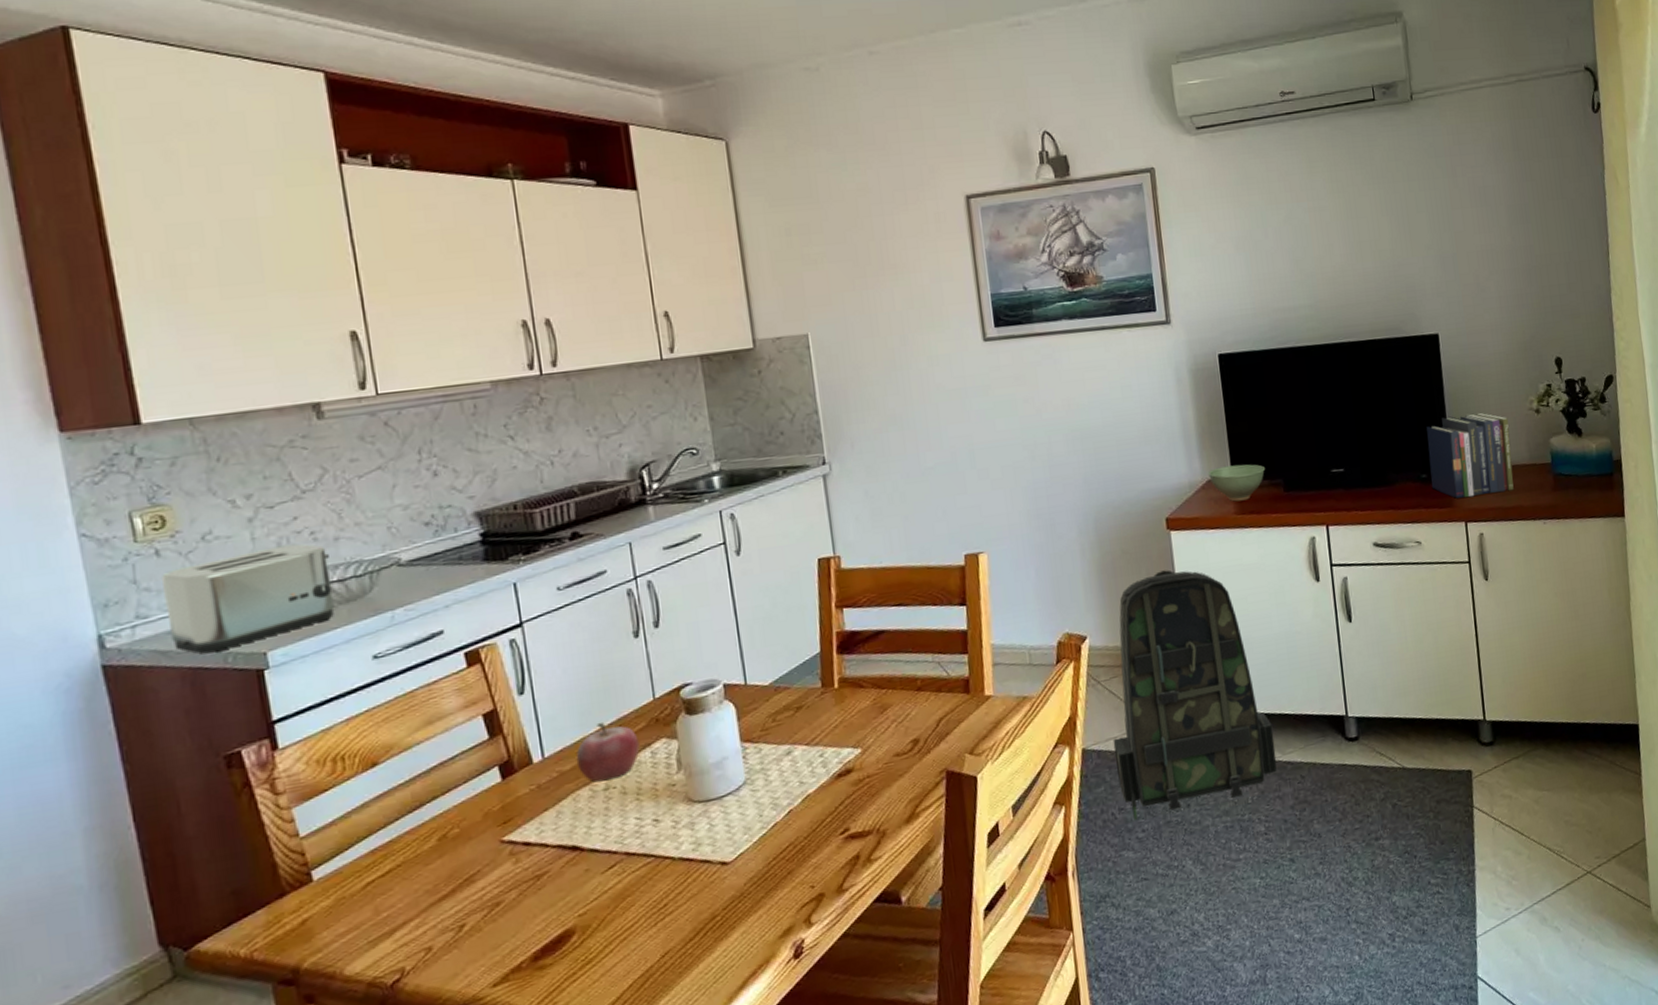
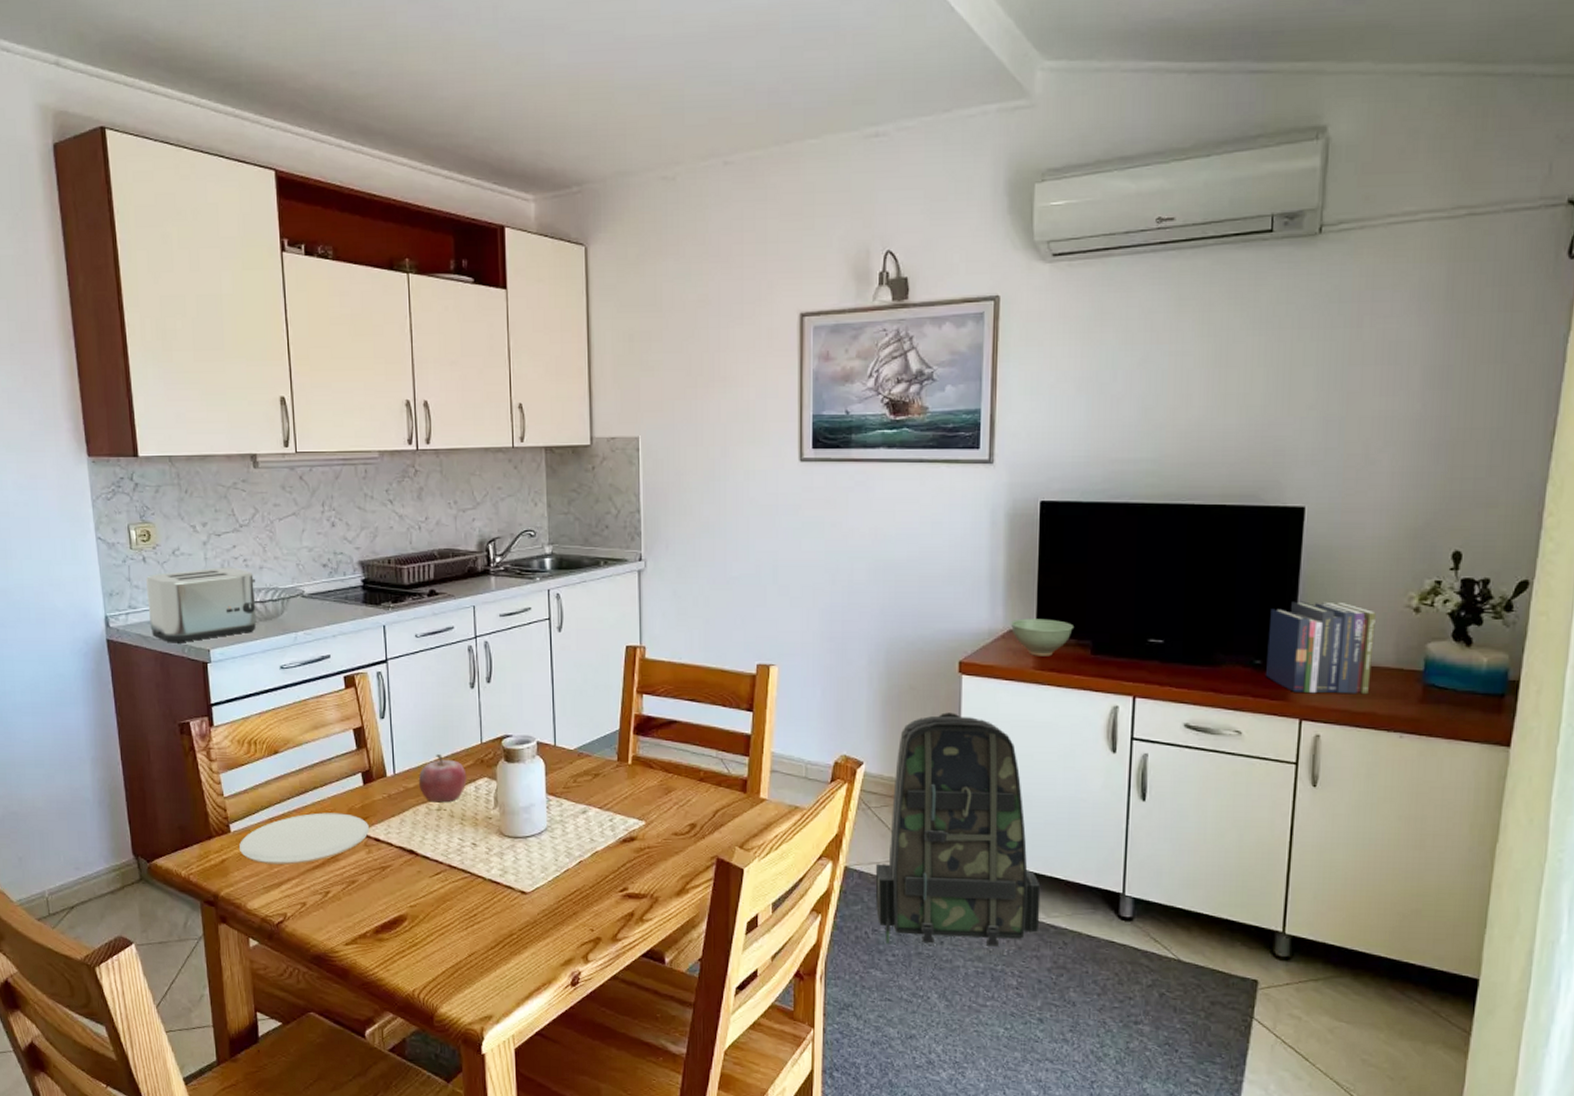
plate: none [328,820,516,912] -> present [239,812,370,865]

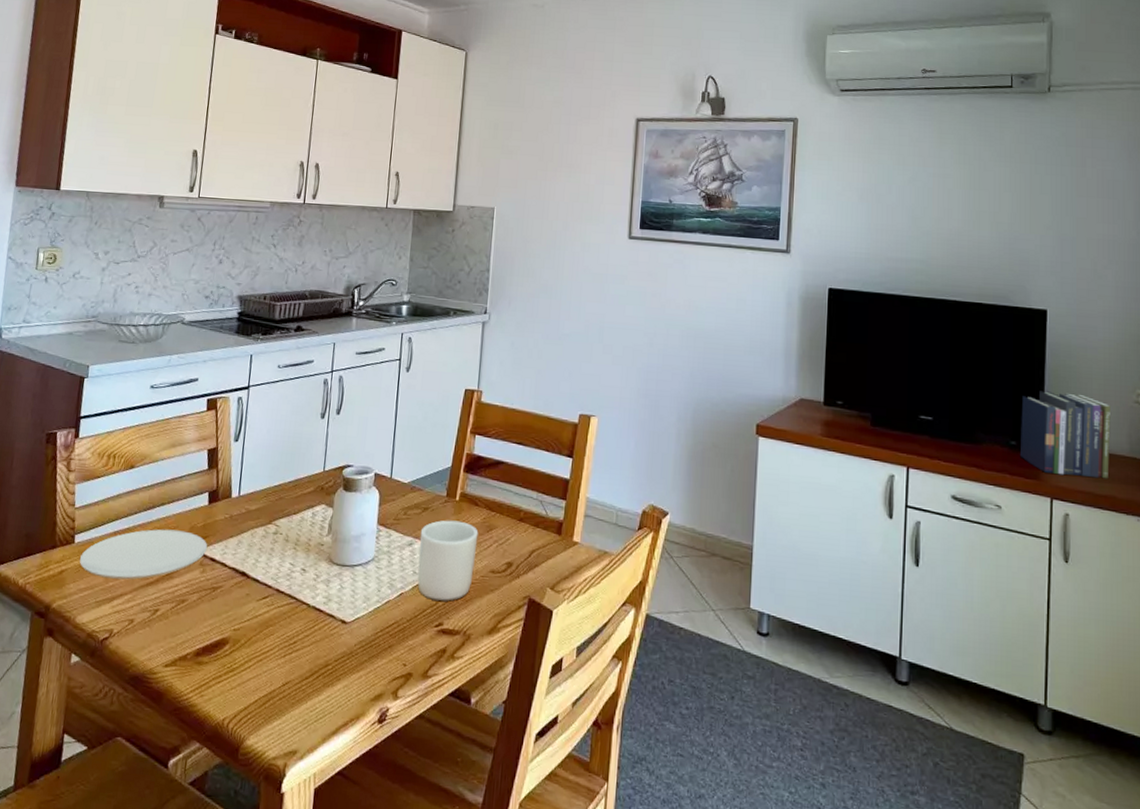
toaster: present [145,567,257,643] -> none [38,291,143,358]
fruit: present [418,753,467,803] -> none [260,478,306,527]
mug: none [593,785,656,866] -> present [417,520,479,601]
backpack: present [875,712,1041,946] -> none [673,470,825,705]
bowl: present [1010,618,1075,656] -> none [801,389,857,425]

